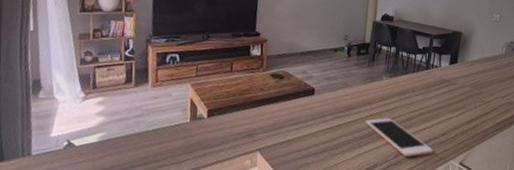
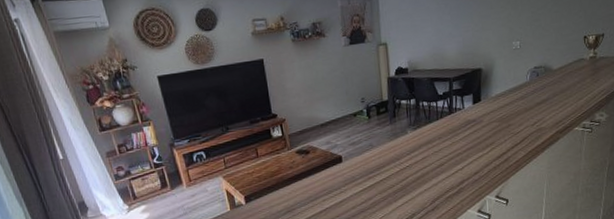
cell phone: present [365,118,433,157] -> none [396,169,468,201]

